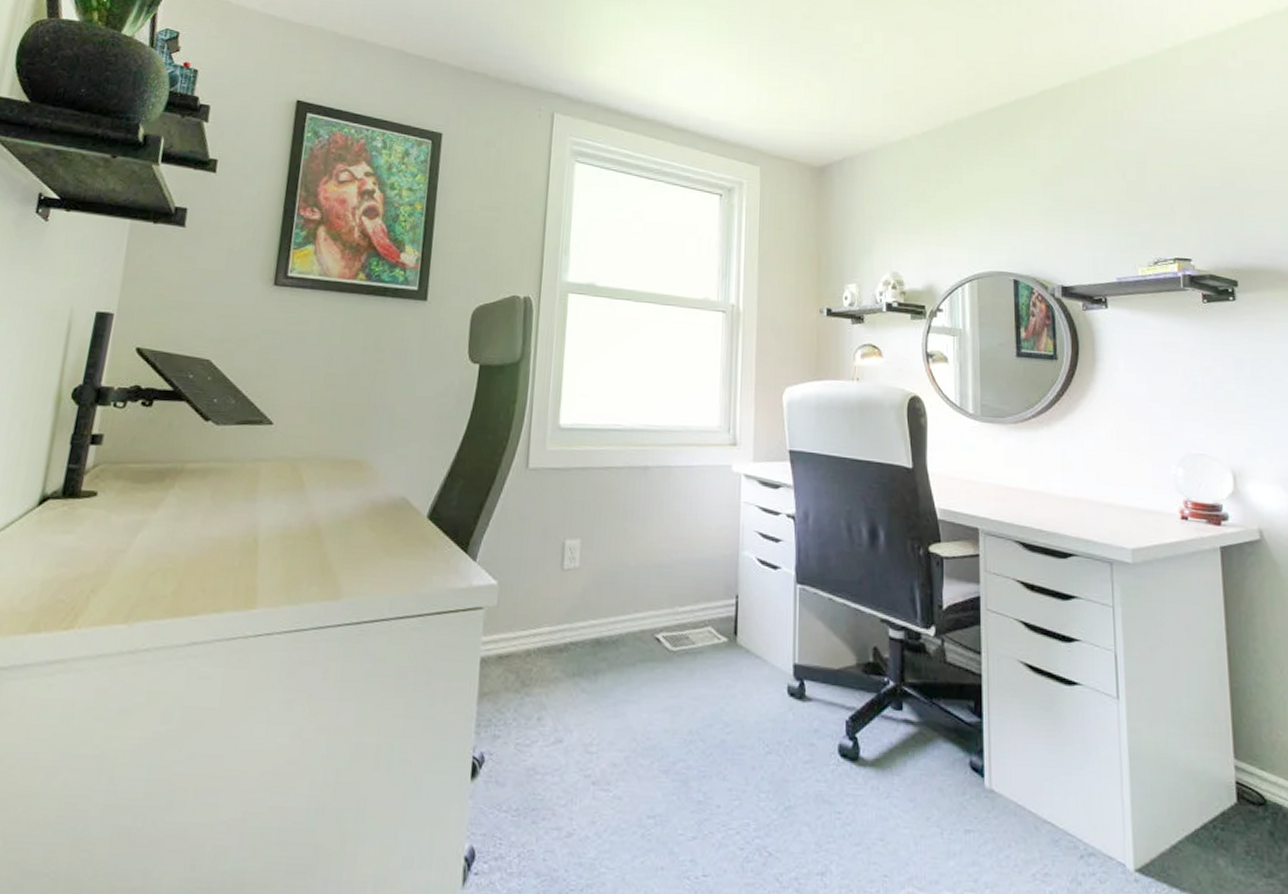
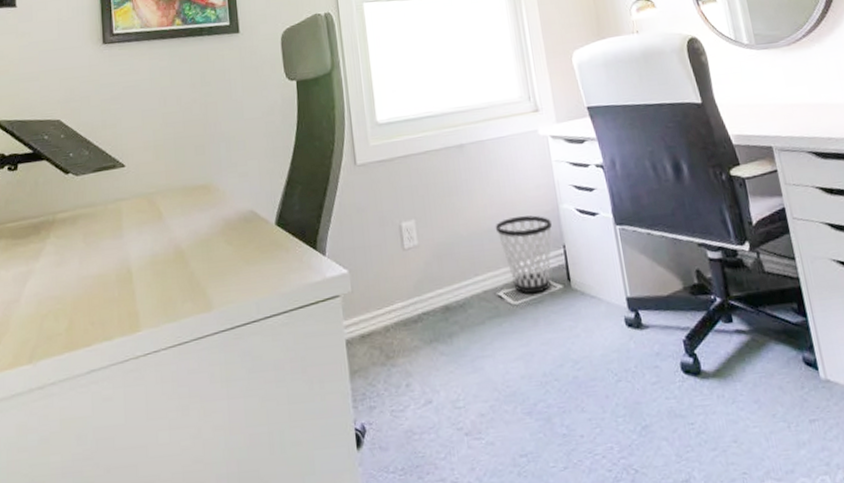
wastebasket: none [666,555,728,643] -> present [495,215,552,294]

